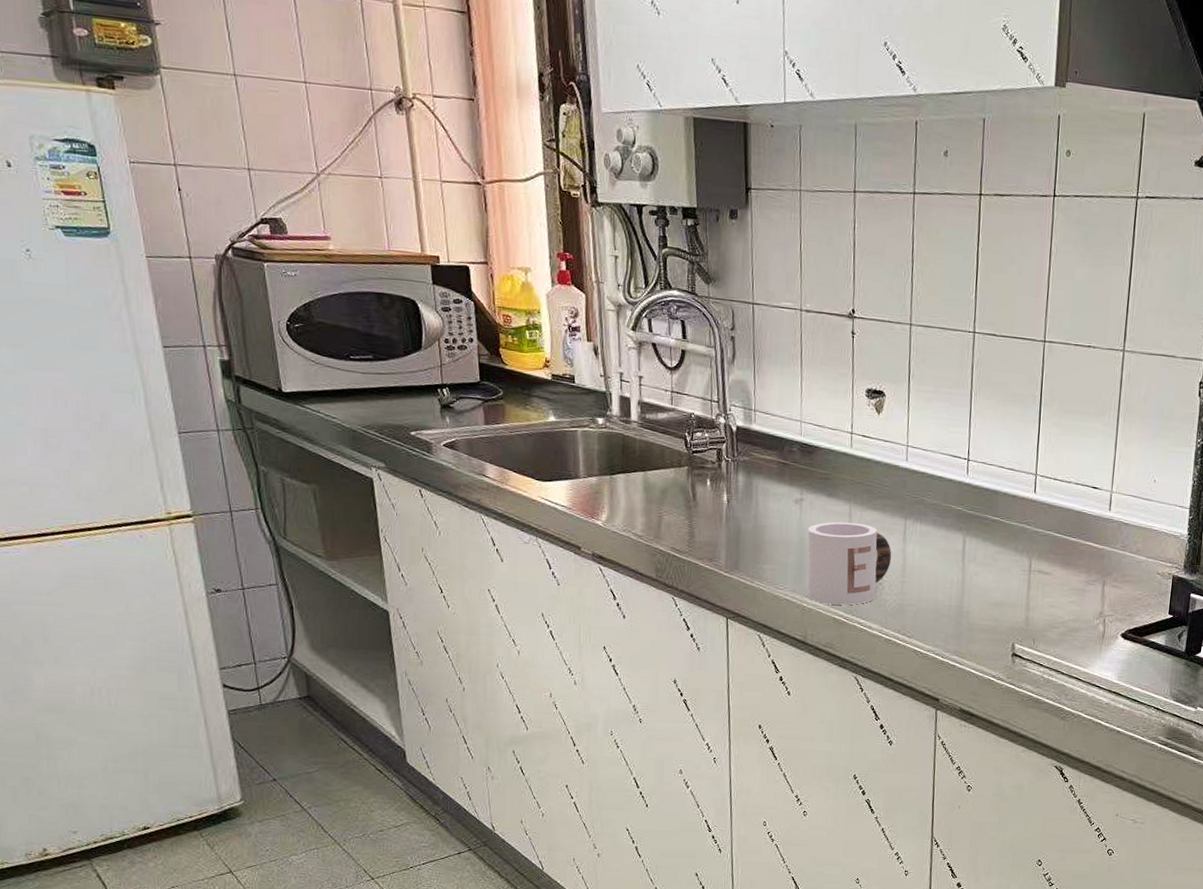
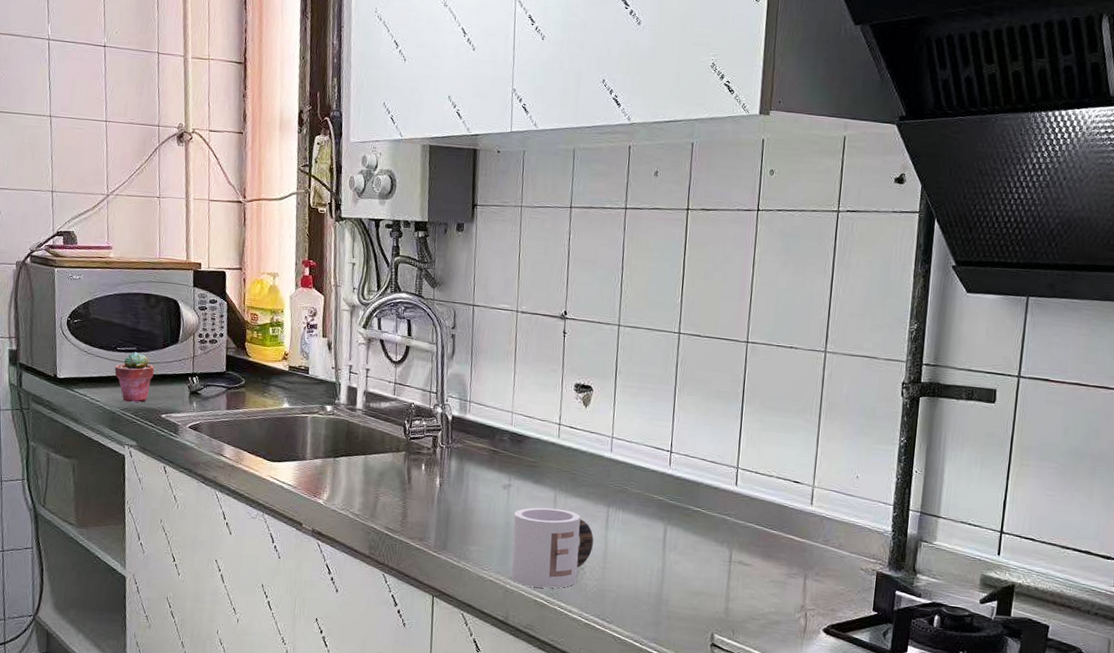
potted succulent: none [349,361,397,419] -> present [114,352,155,403]

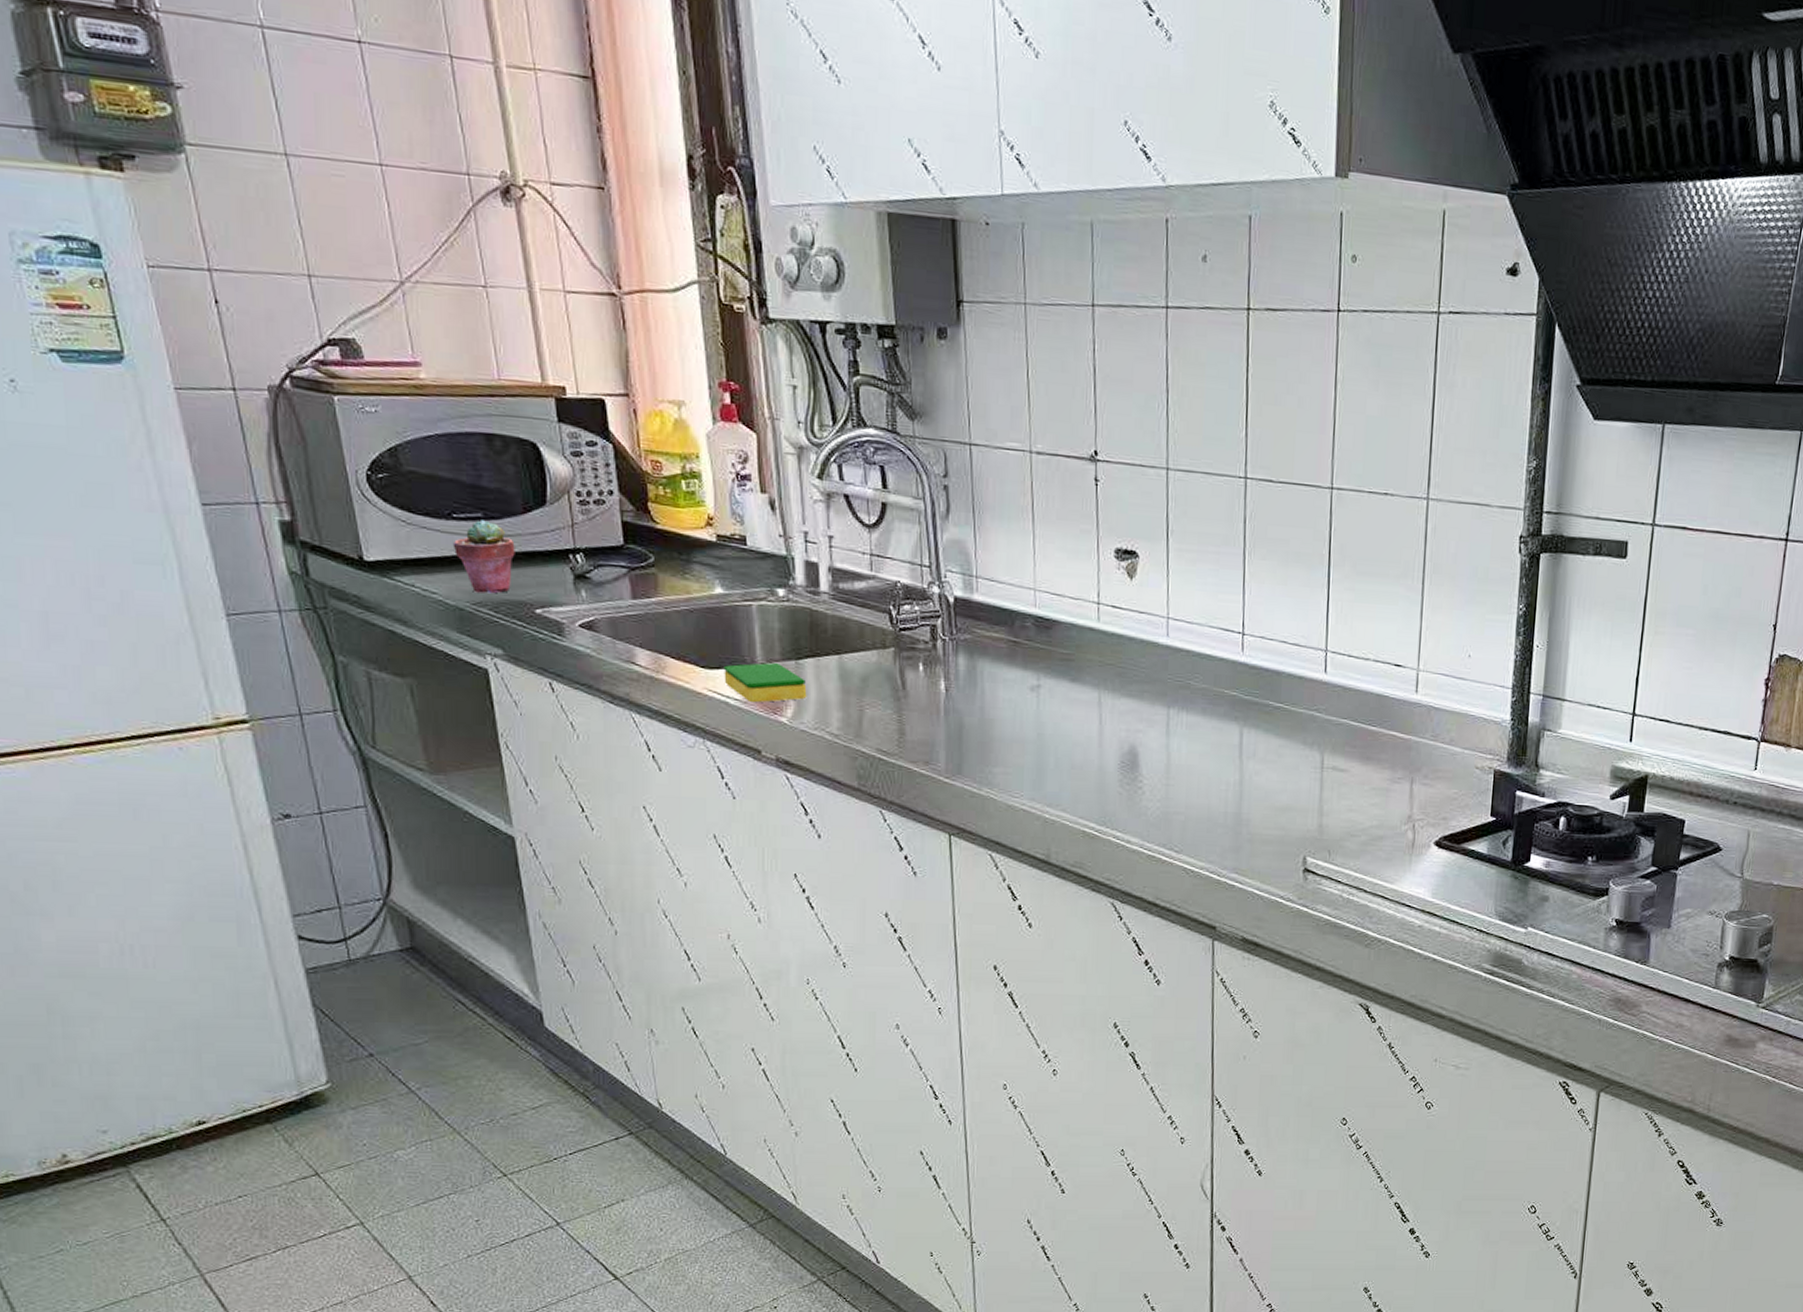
dish sponge: none [282,458,340,488] -> present [724,662,807,703]
mug: present [511,507,594,589] -> none [1047,712,1153,815]

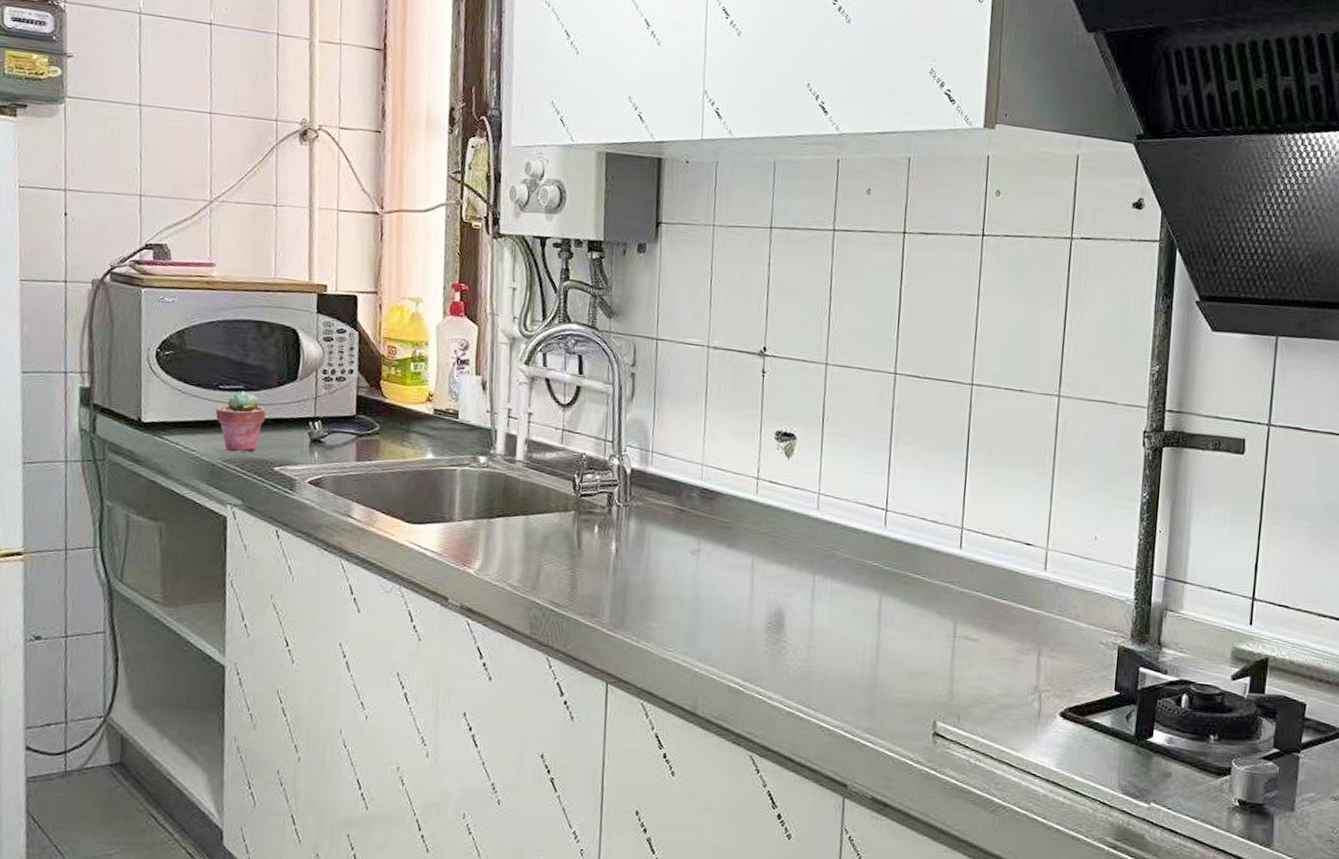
dish sponge: present [724,662,807,703] -> none [424,520,495,556]

